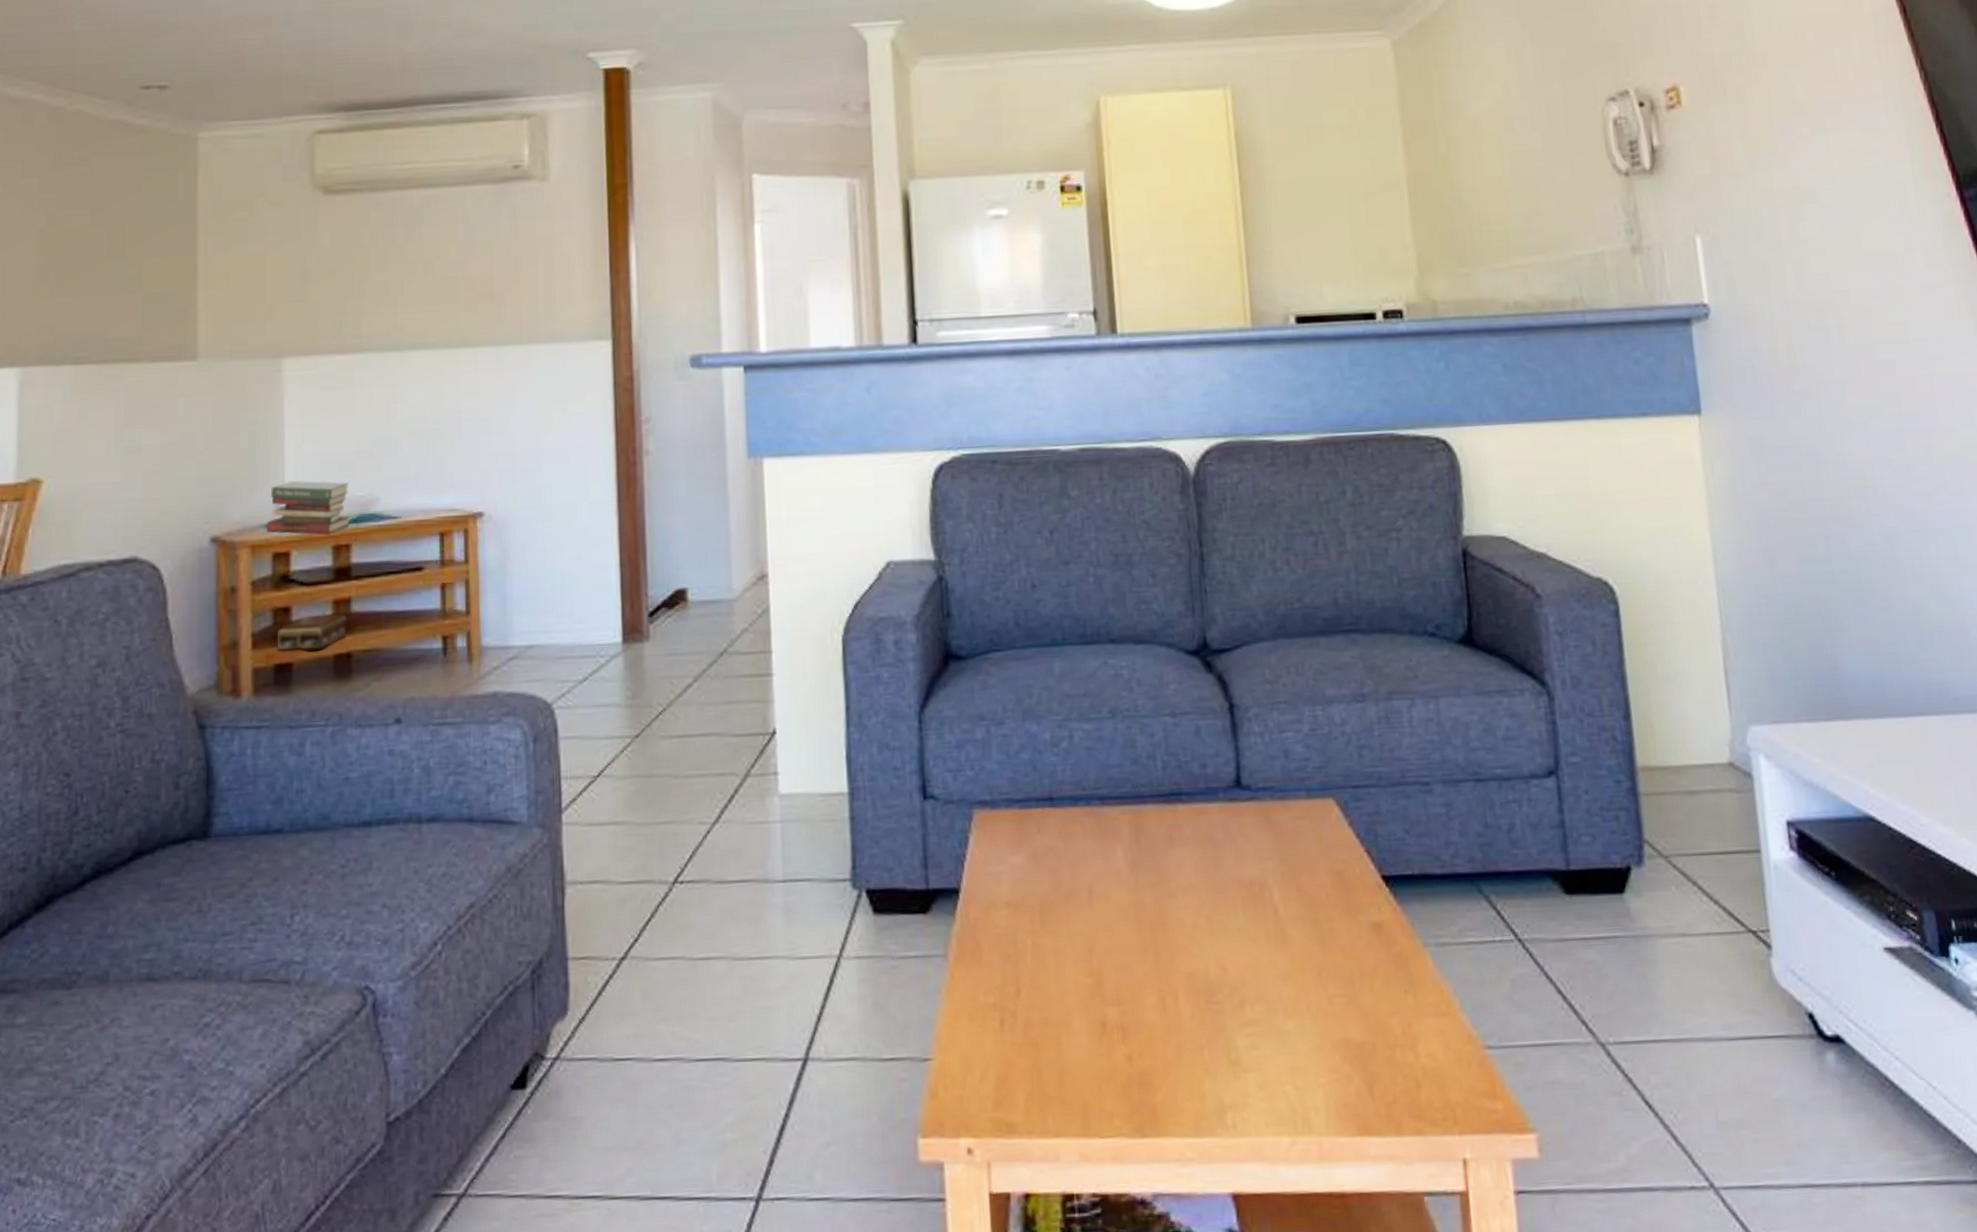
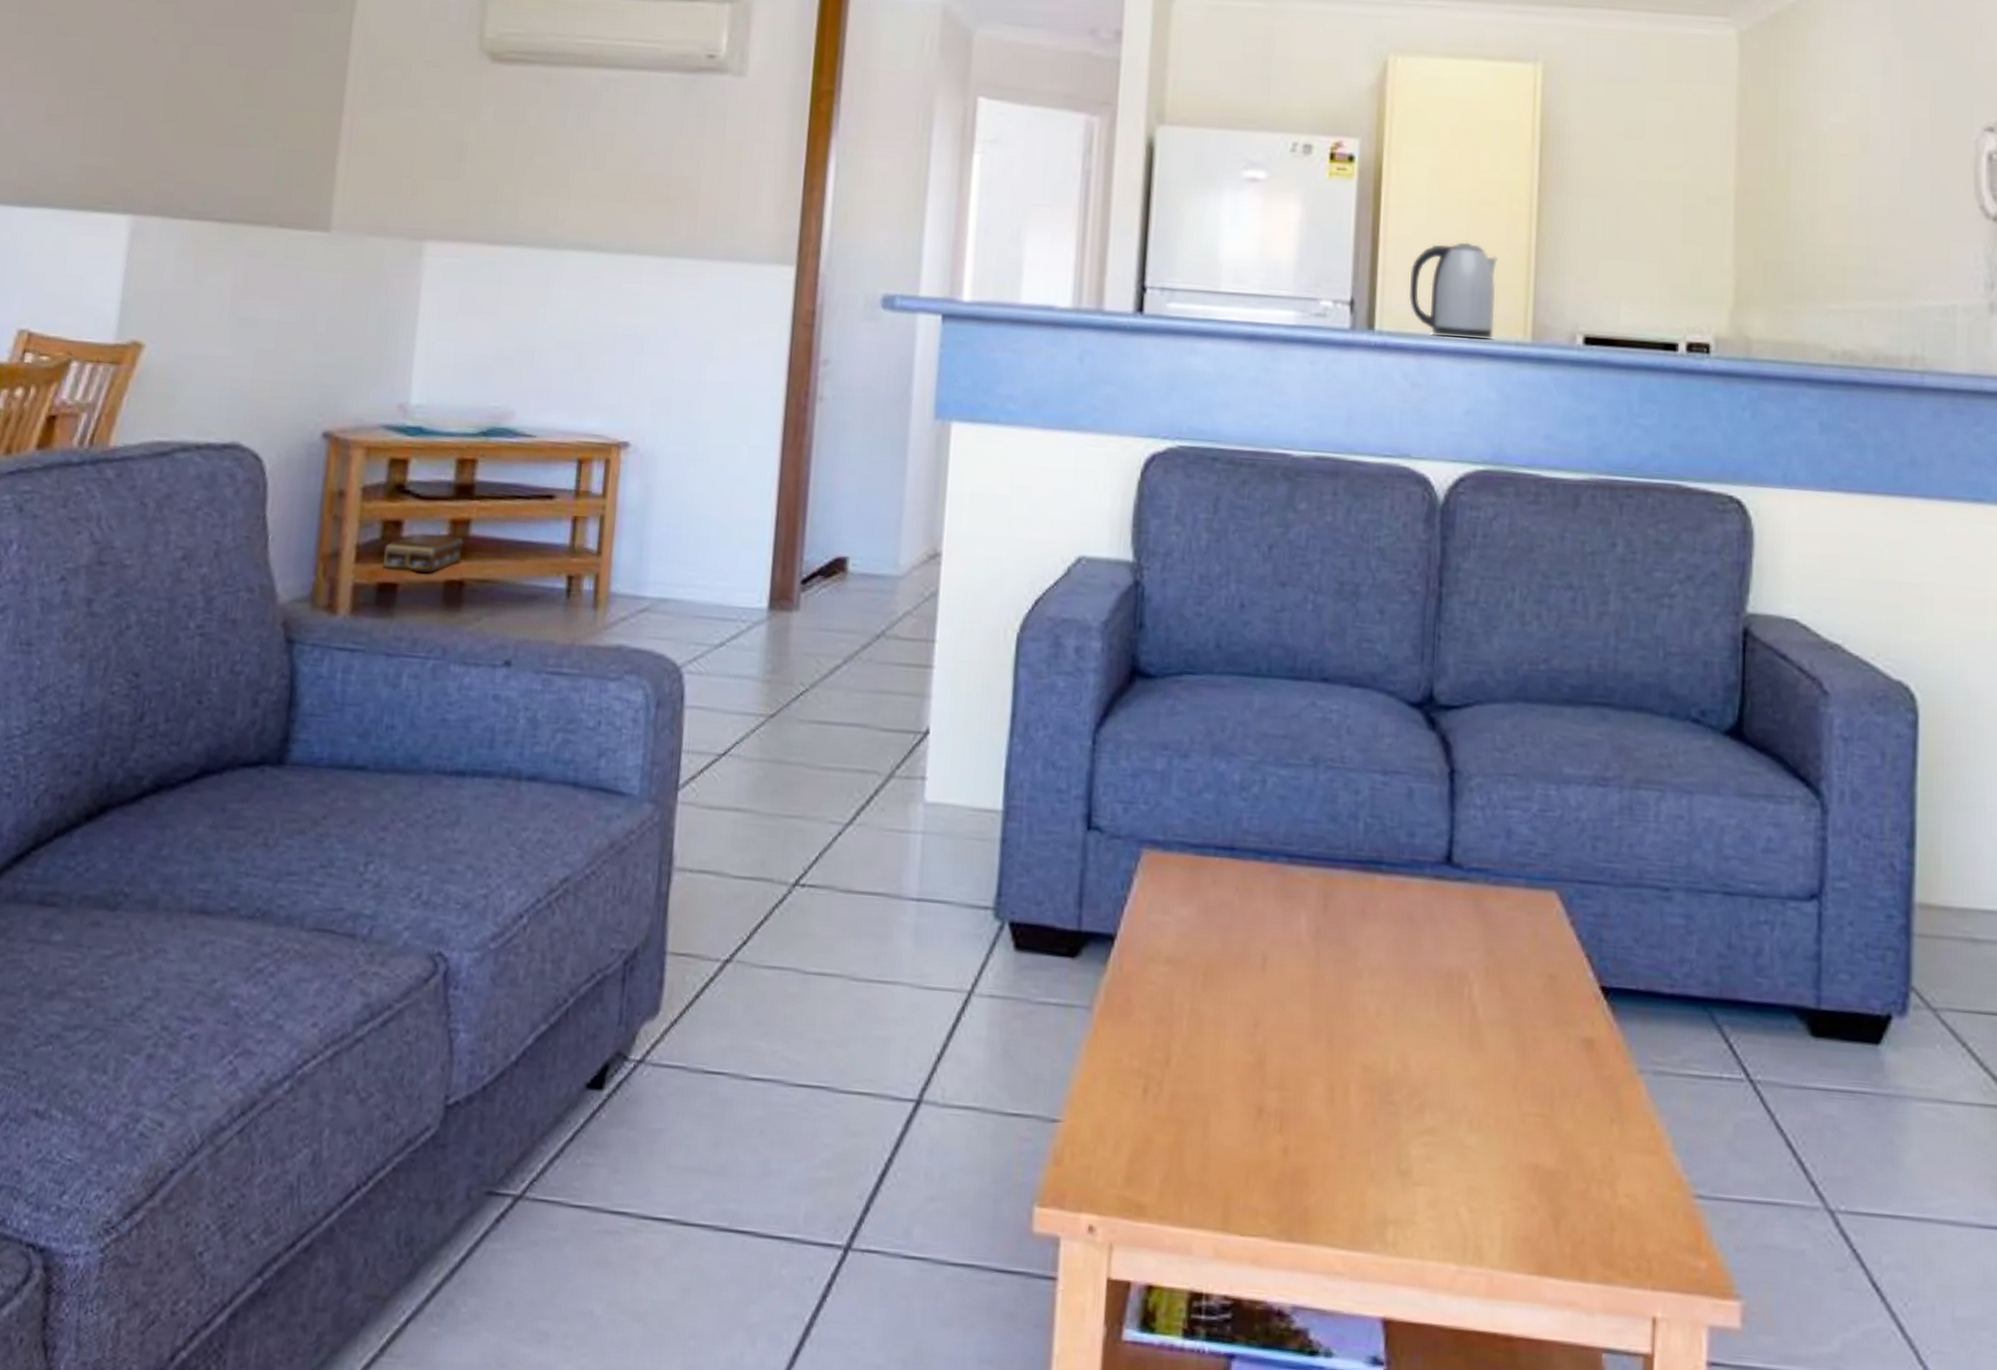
books: present [266,480,350,536] -> none [385,379,483,447]
kettle: none [1141,248,1219,331] -> present [1408,242,1497,339]

